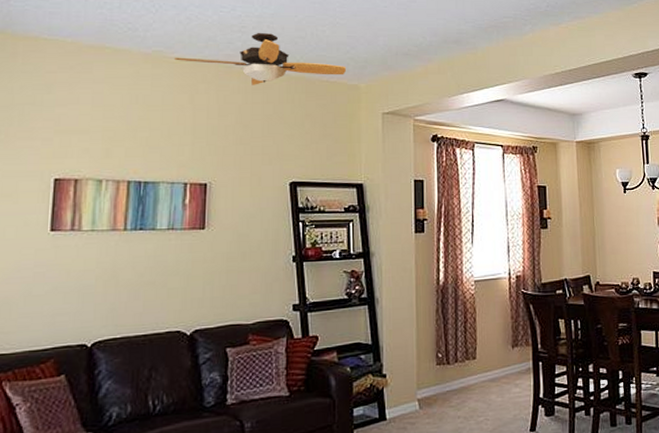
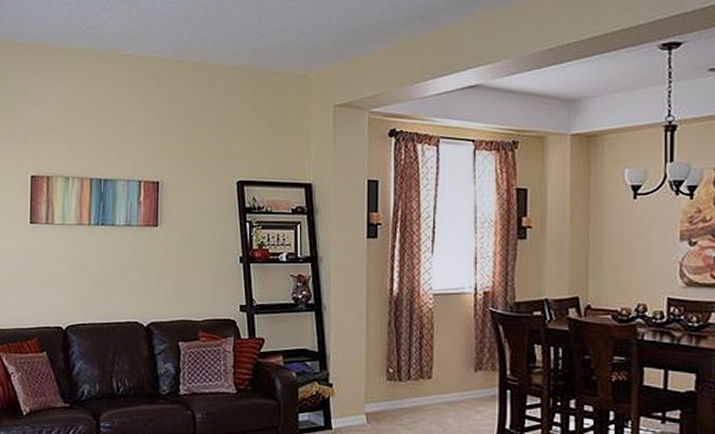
ceiling fan: present [174,32,346,85] -> none [127,22,295,80]

